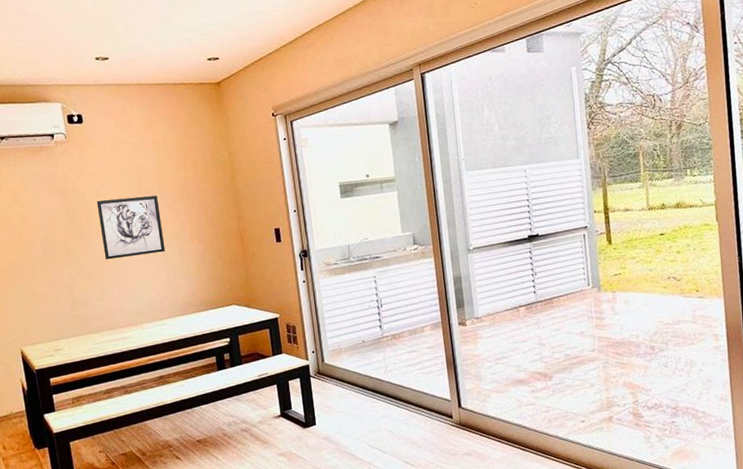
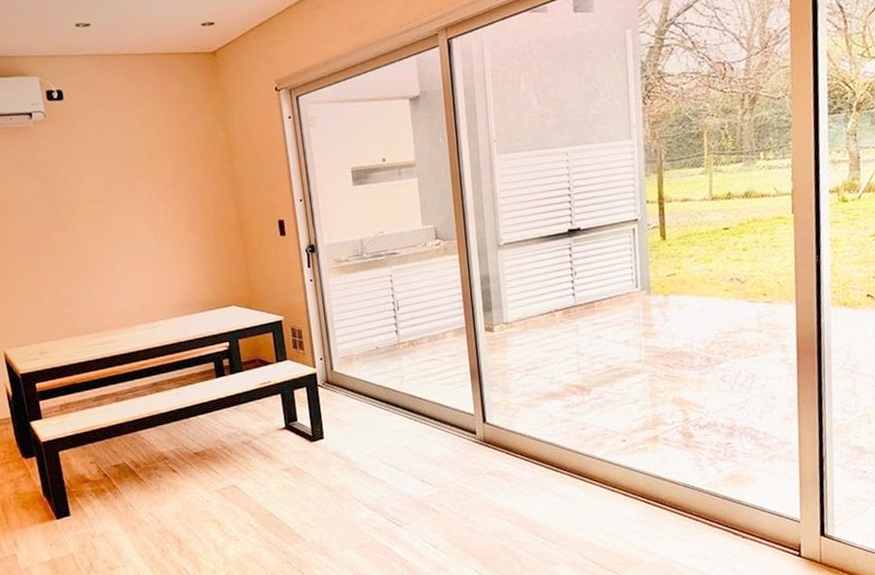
wall art: present [96,195,166,260] -> none [80,182,157,255]

